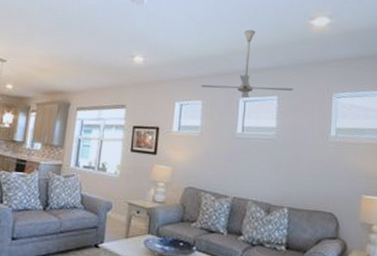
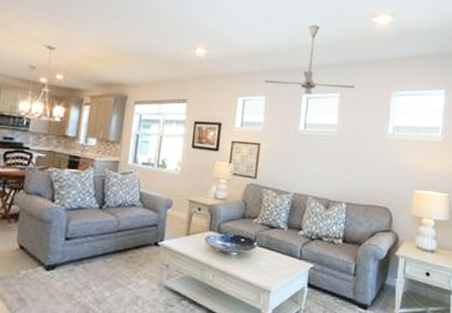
wall art: none [166,144,199,183] -> present [228,140,262,179]

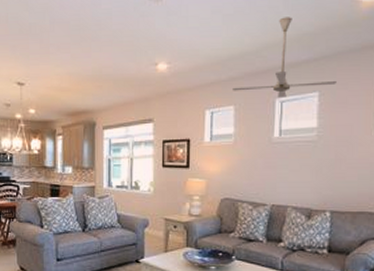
wall art: present [228,140,262,179] -> none [200,155,234,193]

